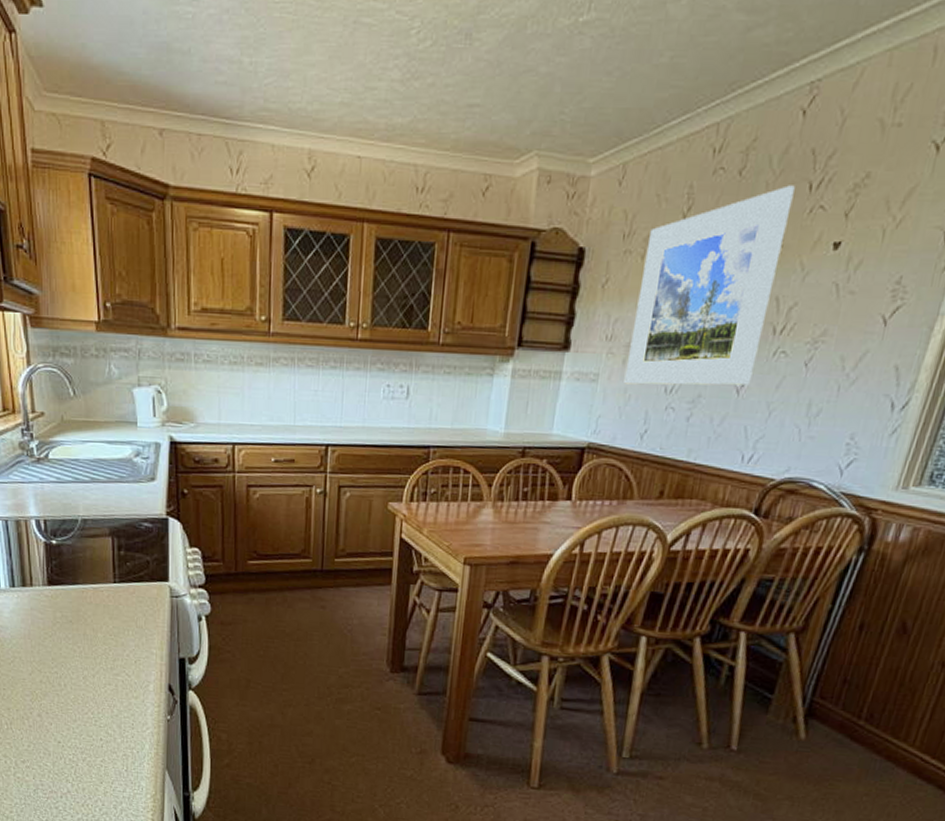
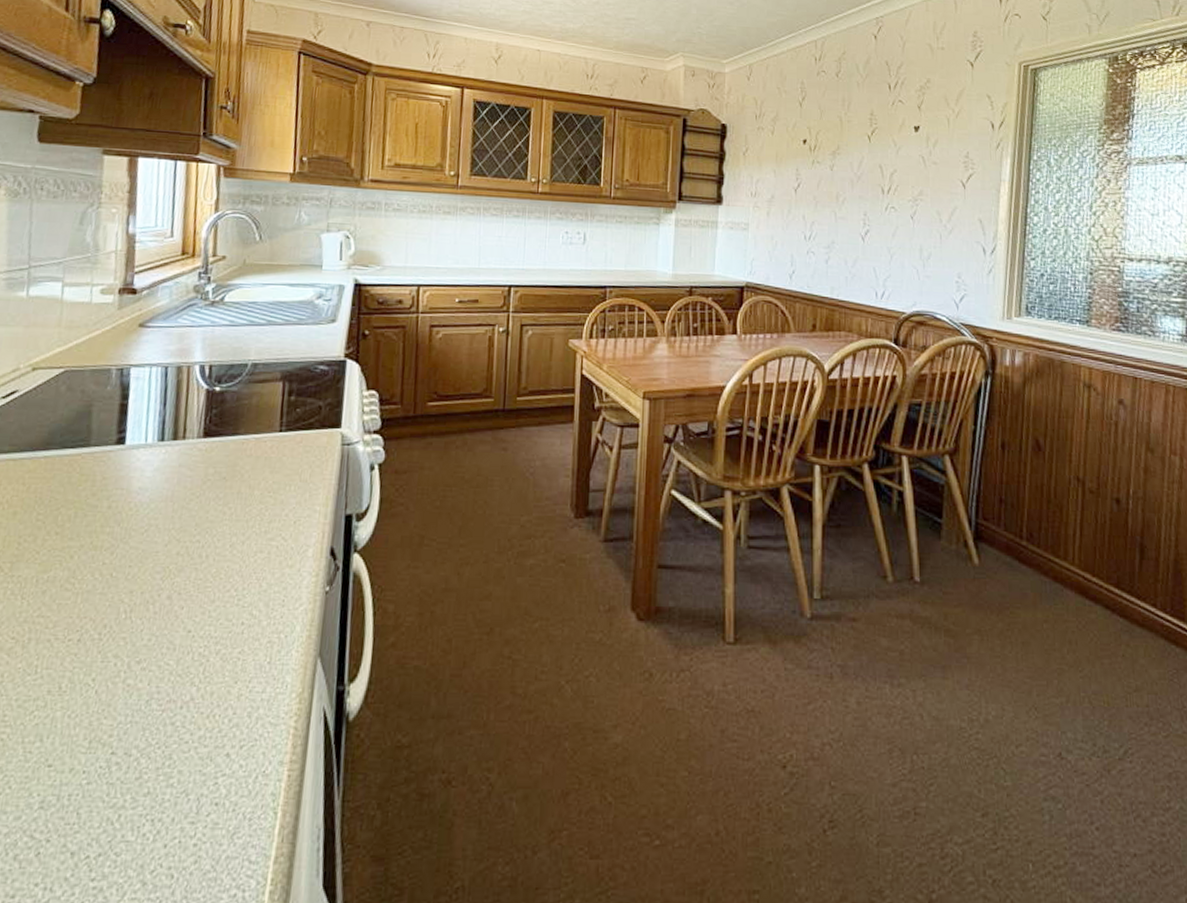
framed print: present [624,185,795,386] -> none [770,85,879,234]

